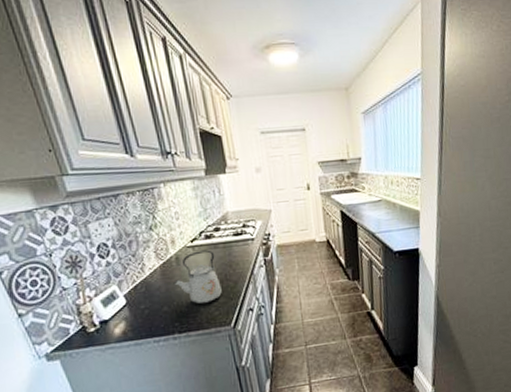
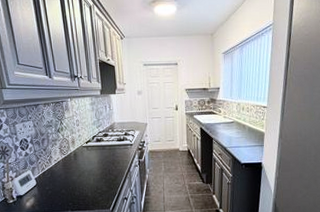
kettle: present [173,250,222,305] -> none [71,150,105,191]

